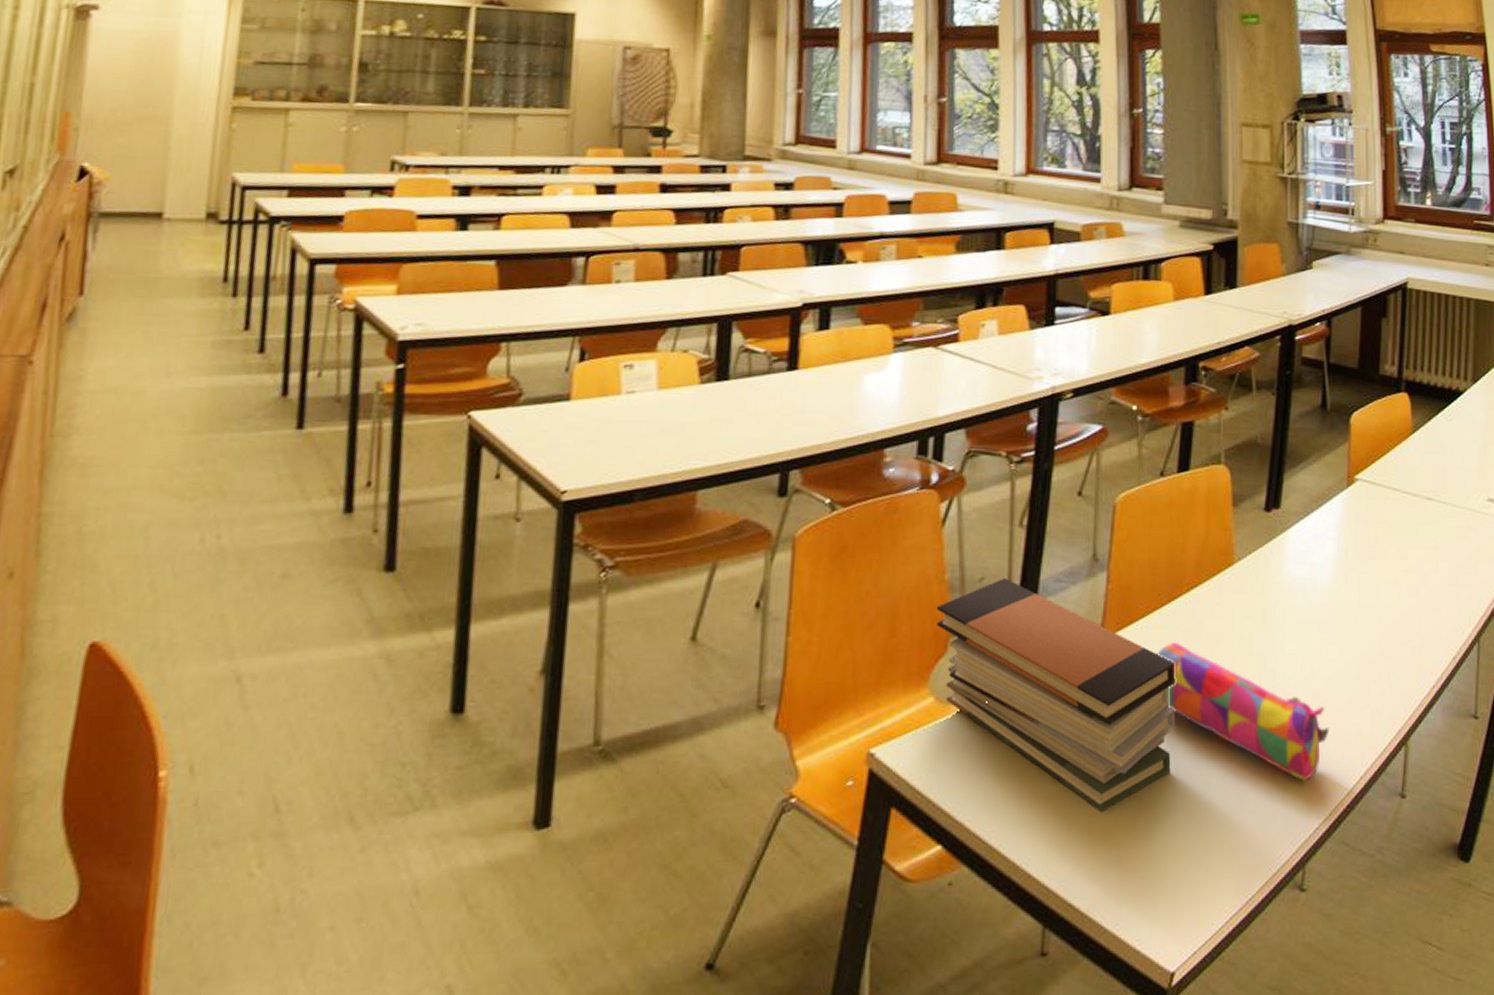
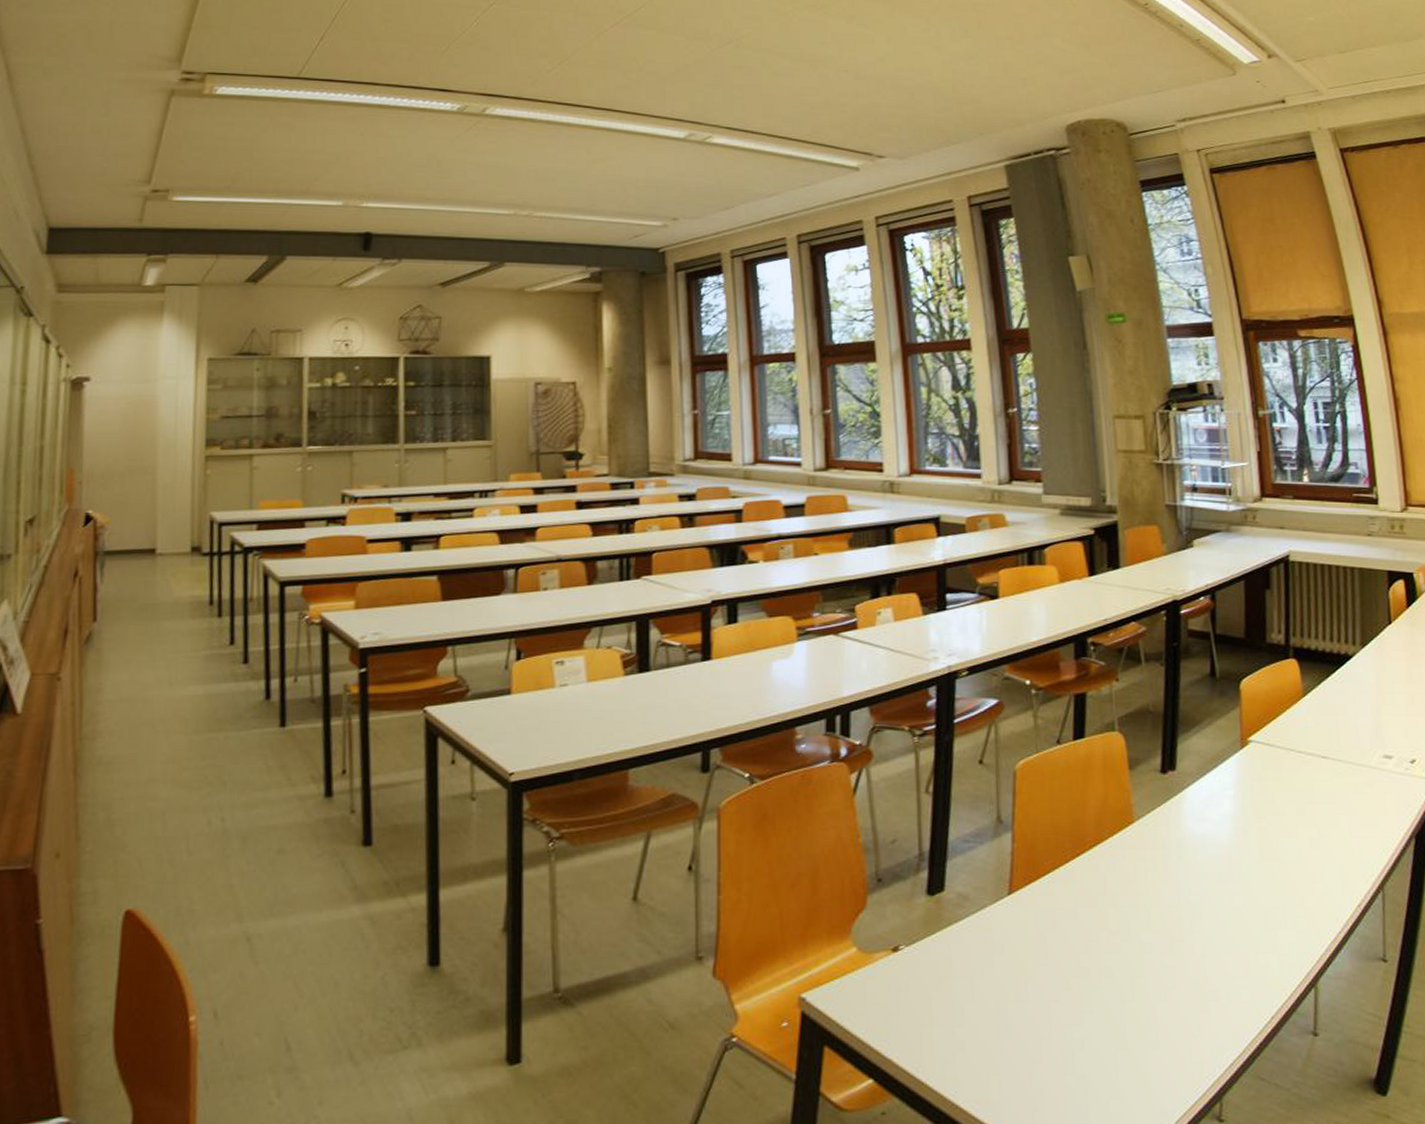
book stack: present [936,578,1176,812] -> none [853,840,1087,1050]
pencil case: present [1157,643,1330,781] -> none [1064,896,1238,1021]

